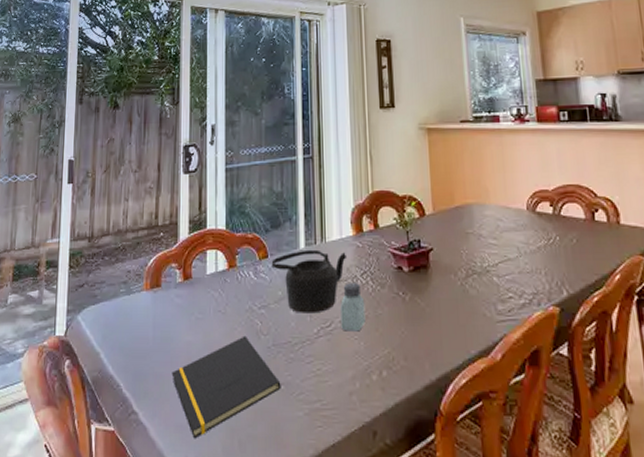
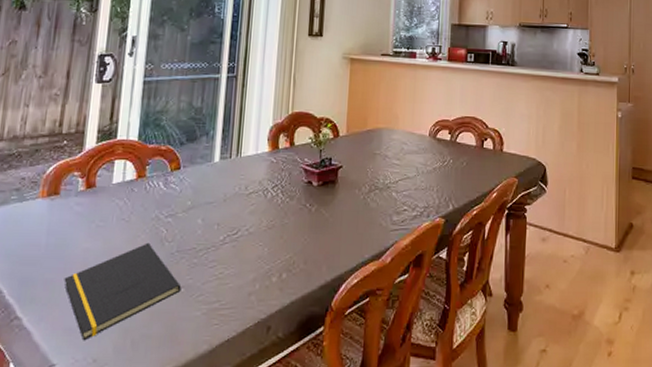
teapot: present [271,249,348,314] -> none [183,163,261,222]
saltshaker: present [340,283,366,332] -> none [247,195,273,239]

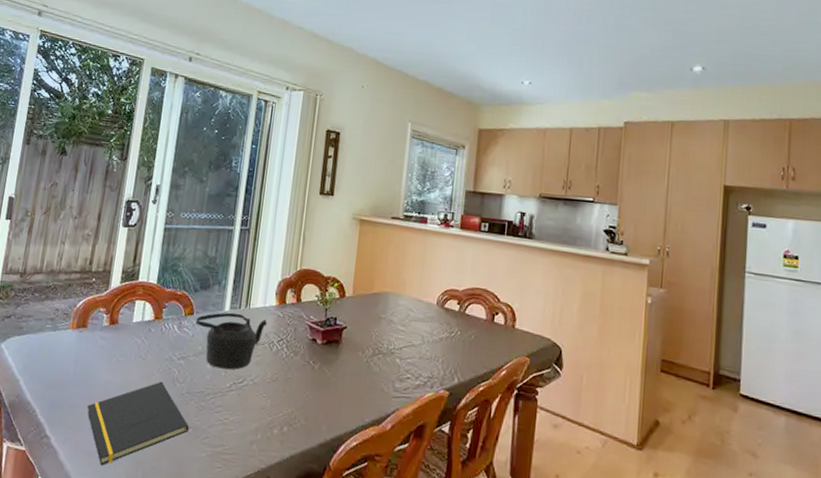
teapot: none [183,163,261,222] -> present [195,312,268,370]

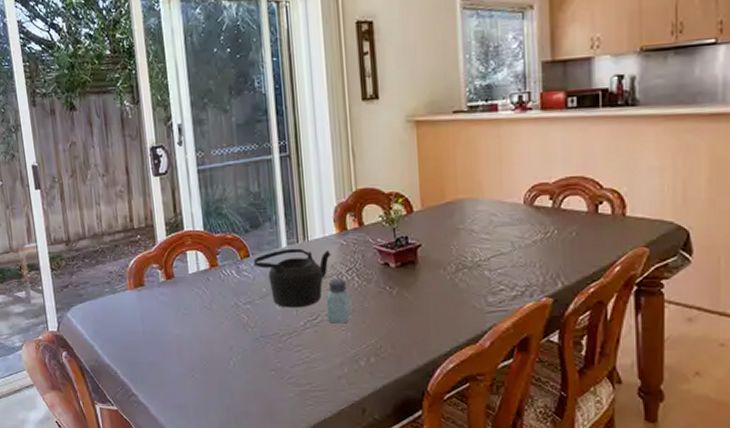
notepad: present [87,381,189,466] -> none [165,328,272,416]
saltshaker: none [252,347,278,391] -> present [326,279,352,324]

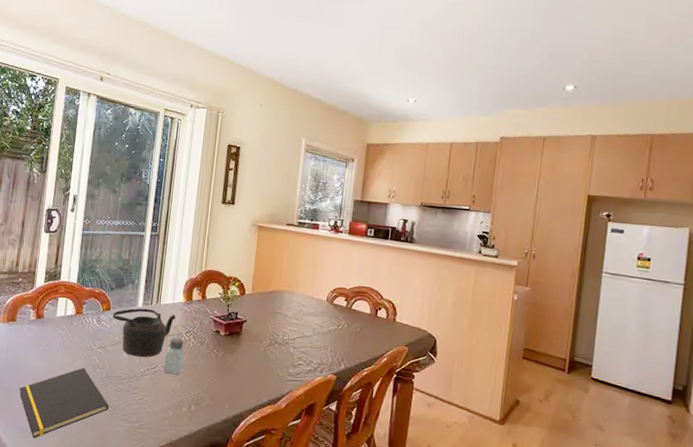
notepad: none [165,328,272,416] -> present [19,367,109,439]

